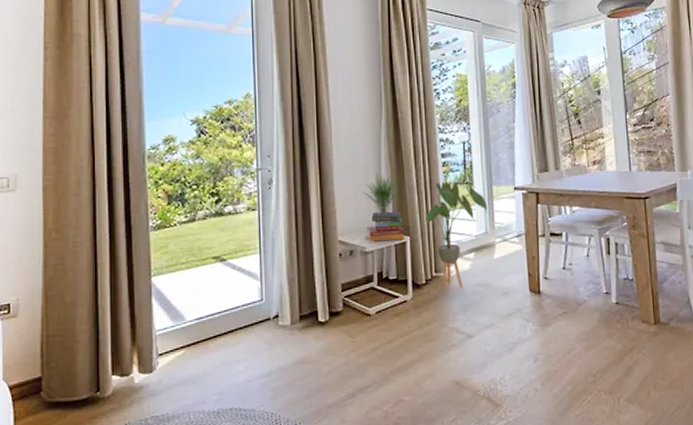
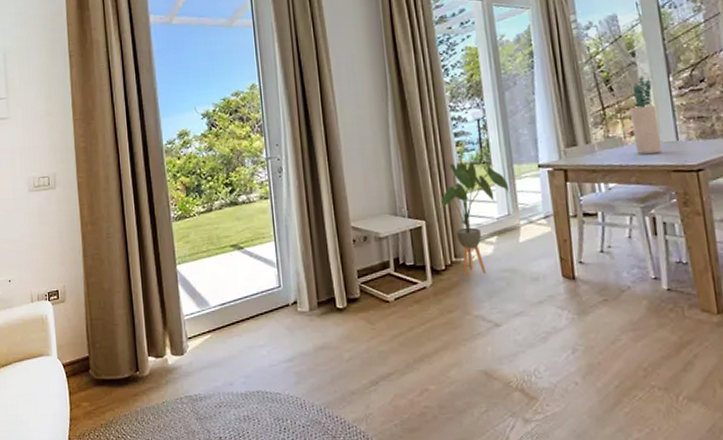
potted plant: present [361,172,397,213] -> none [372,155,409,197]
books: present [366,211,404,242] -> none [379,195,419,227]
vase: none [594,112,618,182] -> present [630,75,663,155]

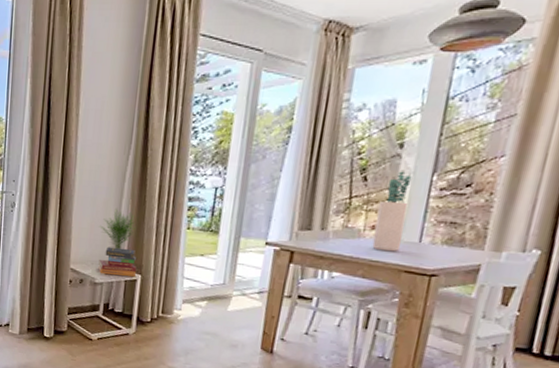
potted plant: none [372,155,409,197] -> present [98,208,135,249]
books: none [379,195,419,227] -> present [98,246,137,277]
house plant: present [441,162,509,276] -> none [160,226,231,333]

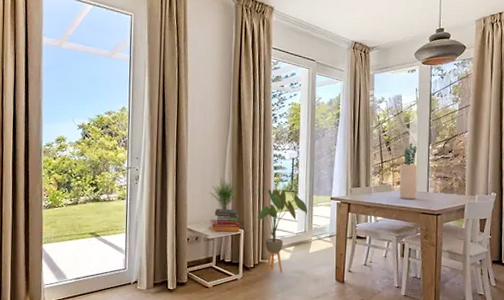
house plant: none [160,226,231,333] -> present [257,188,308,274]

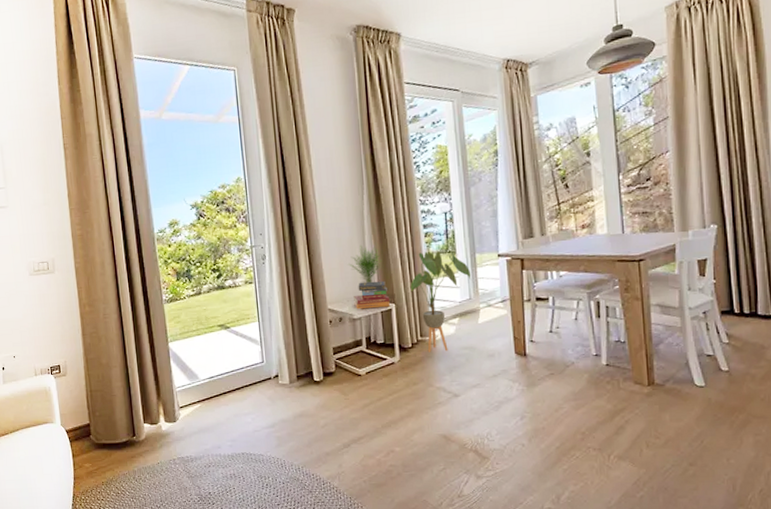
vase: present [399,142,417,200] -> none [582,174,609,246]

